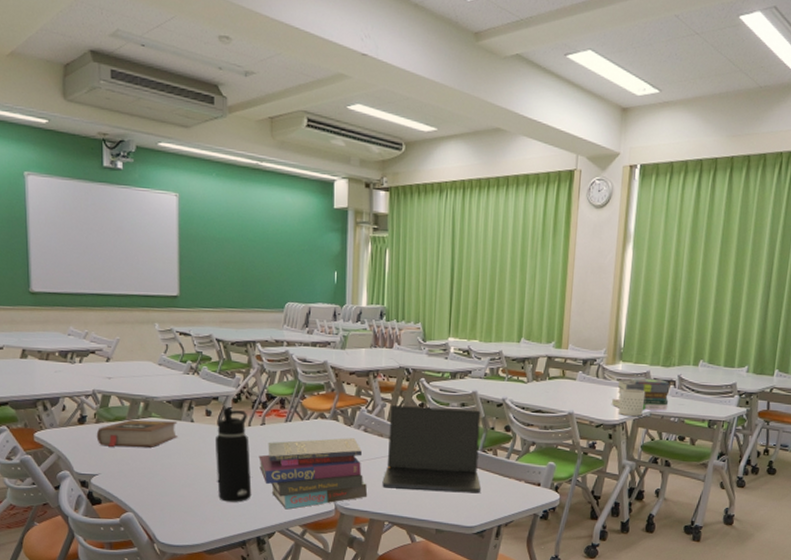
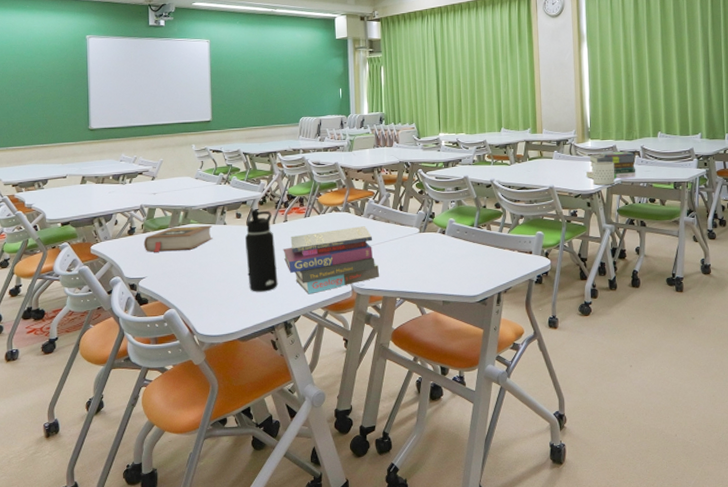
laptop: present [382,405,481,494] -> none [392,192,479,268]

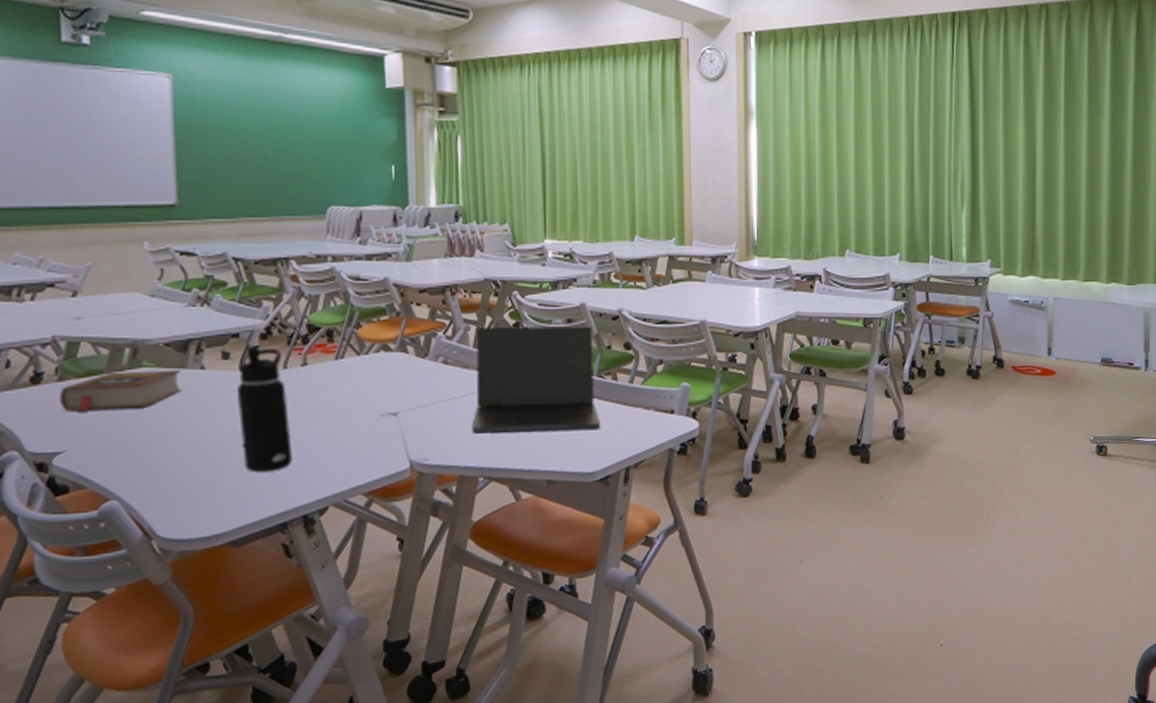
books: present [283,226,380,295] -> none [300,373,454,475]
laptop: none [392,192,479,268] -> present [472,326,600,434]
books: present [585,151,636,180] -> none [749,275,816,313]
mug: present [593,161,615,186] -> none [759,287,789,321]

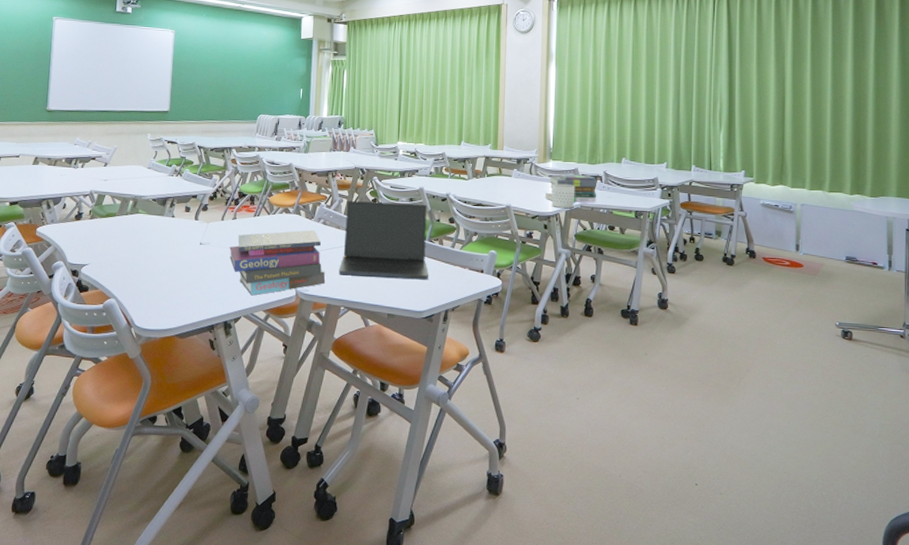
book: present [59,370,182,412] -> none [89,215,161,240]
water bottle: present [236,346,293,472] -> none [191,204,222,289]
books: none [300,373,454,475] -> present [229,230,326,296]
books: none [749,275,816,313] -> present [544,174,597,204]
mug: none [759,287,789,321] -> present [552,183,575,209]

